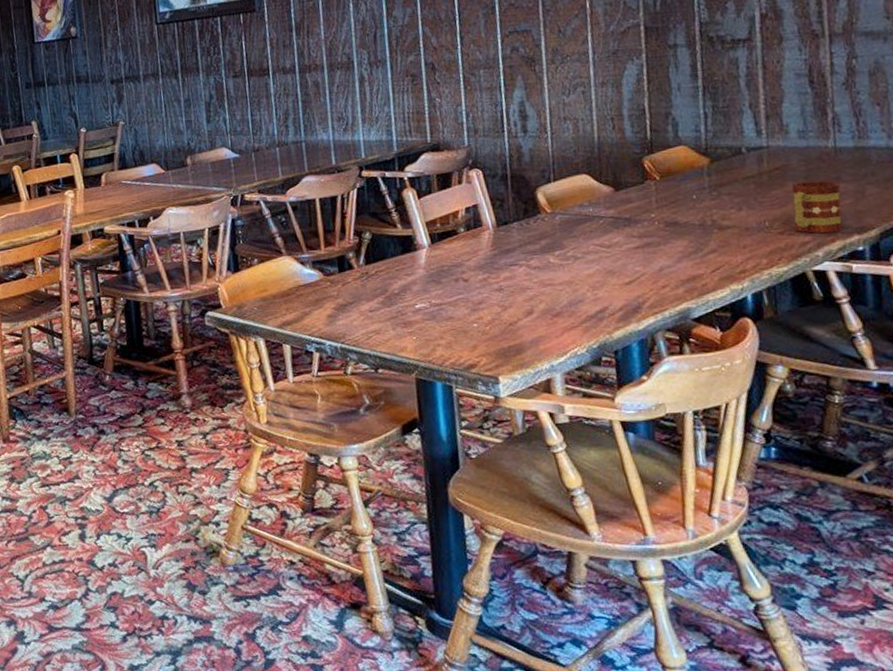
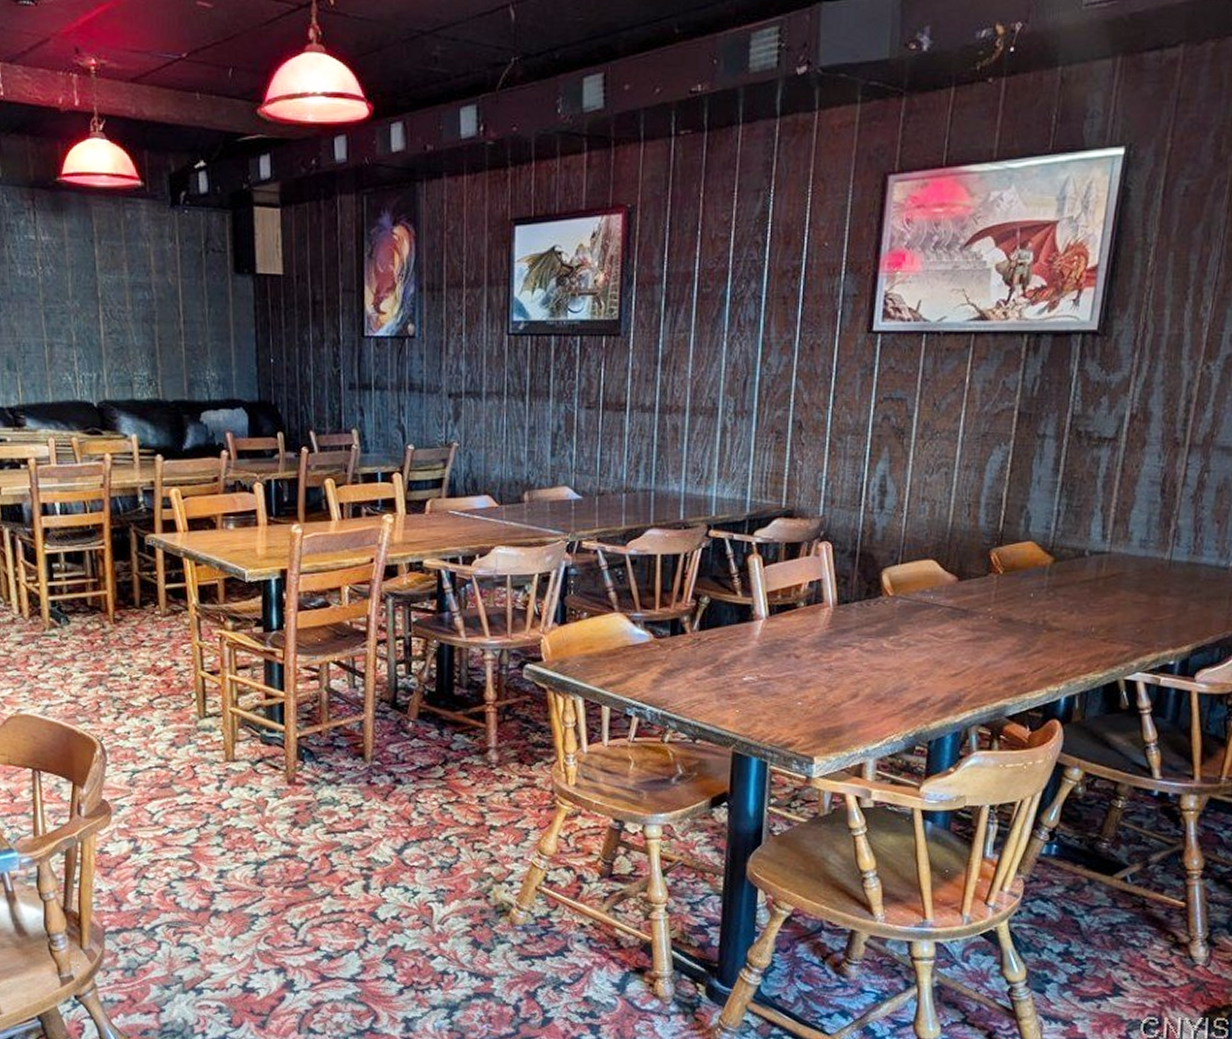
mug: present [792,180,843,234] -> none [1117,590,1167,645]

